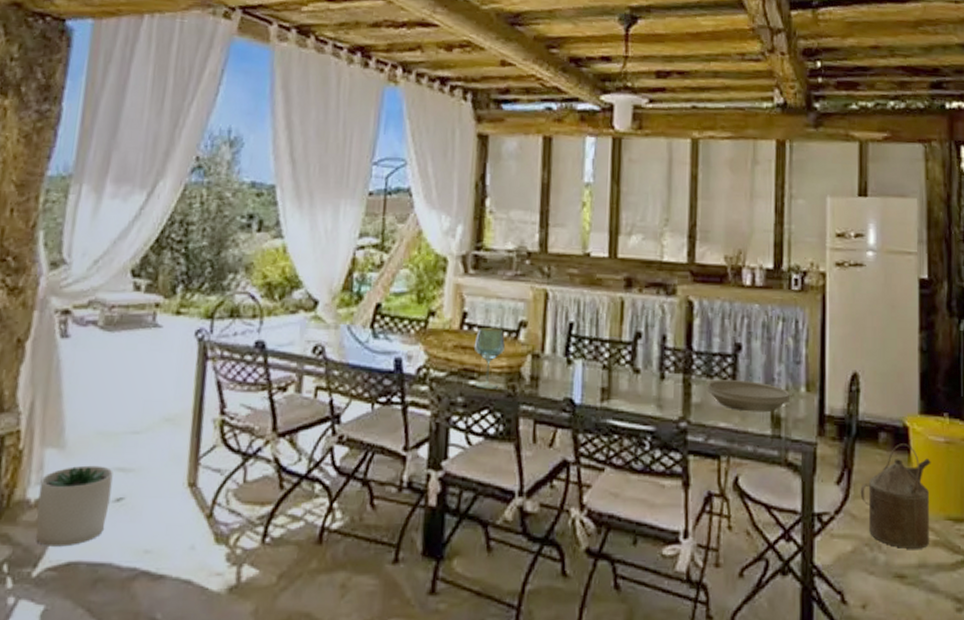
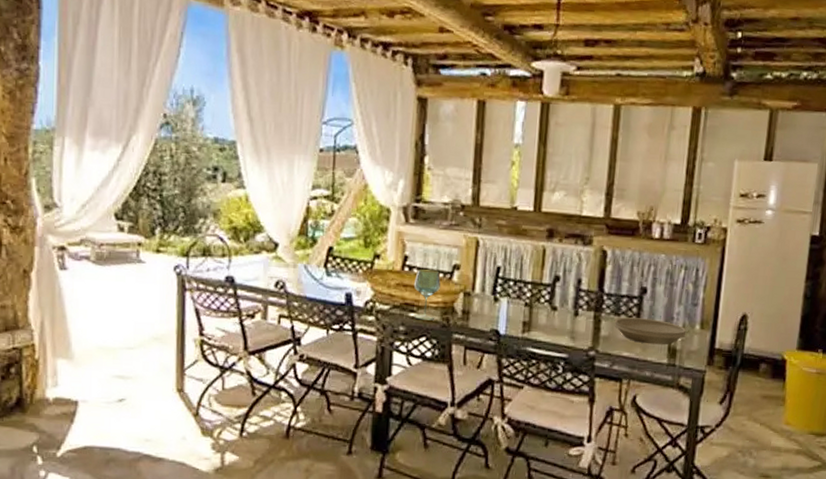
planter: present [36,465,113,547] -> none [55,373,115,435]
watering can: present [860,443,931,549] -> none [738,373,802,456]

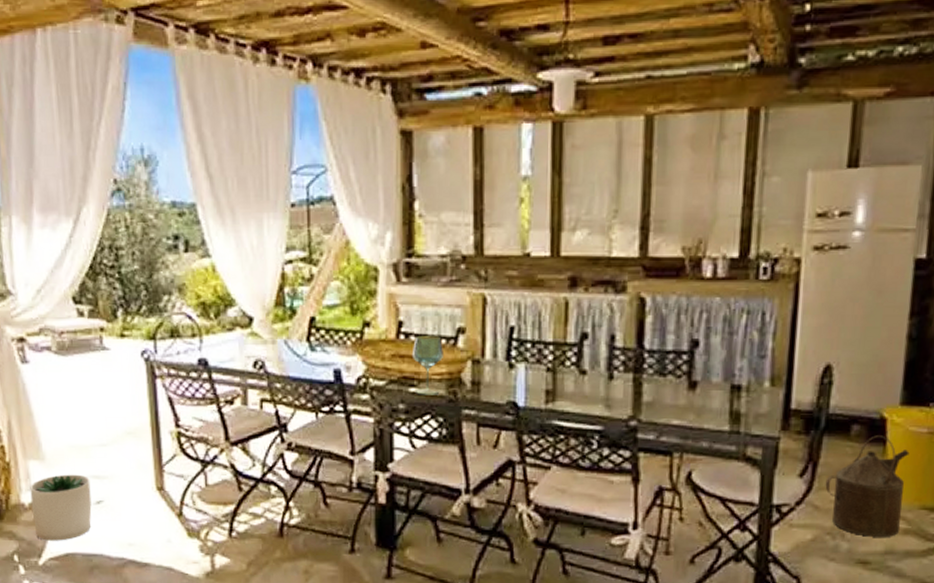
planter: none [55,373,115,435] -> present [30,474,92,541]
bowl: present [614,317,686,345] -> none [659,377,752,409]
watering can: none [738,373,802,456] -> present [825,435,910,537]

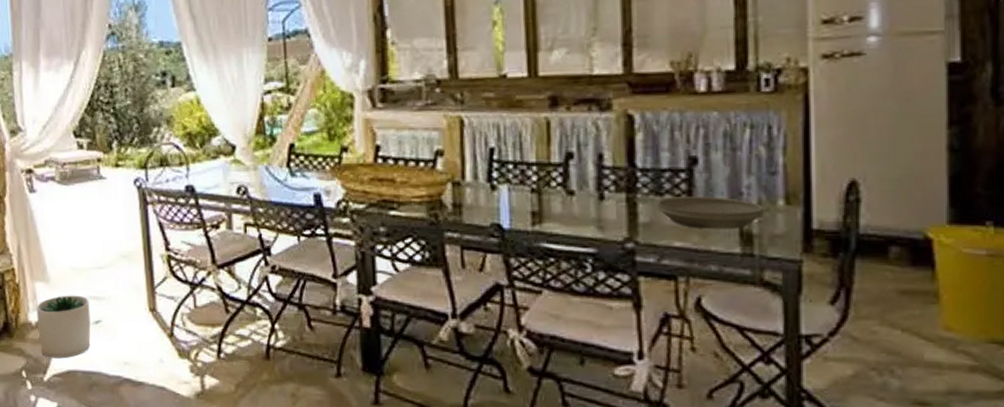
wine glass: present [411,336,445,395] -> none [390,159,424,218]
bowl: none [659,377,752,409] -> present [656,196,765,230]
watering can: present [825,435,910,537] -> none [863,258,966,375]

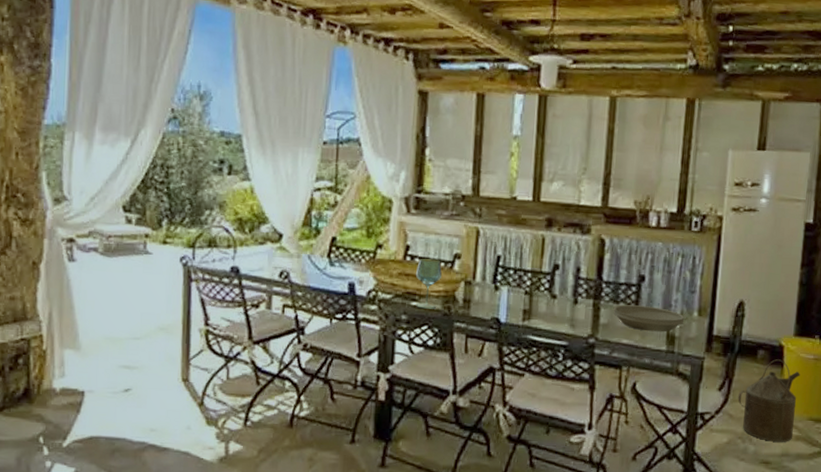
planter: present [36,295,91,359] -> none [62,363,121,425]
wine glass: none [390,159,424,218] -> present [415,259,443,309]
watering can: none [863,258,966,375] -> present [738,359,800,442]

